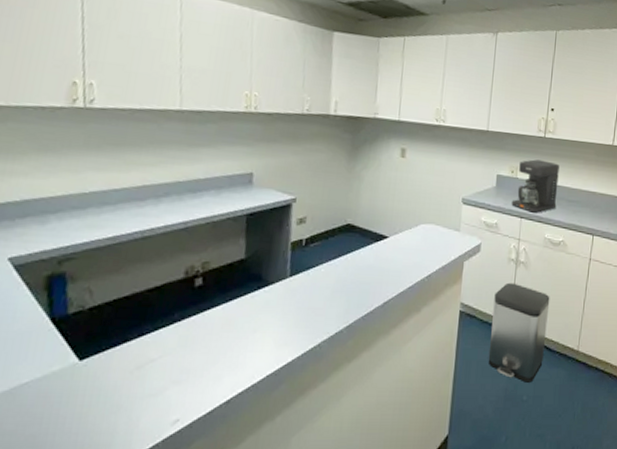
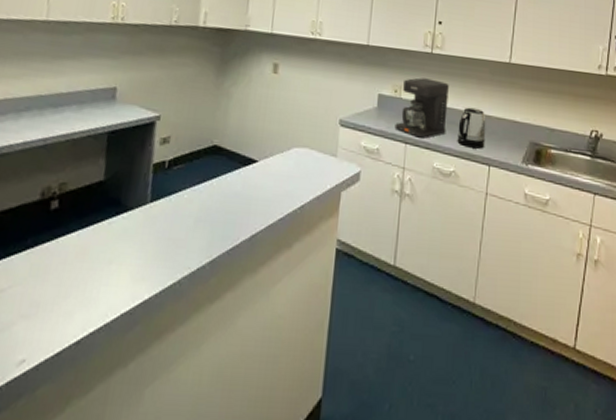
pedal bin: present [488,282,550,383] -> none [368,218,440,339]
kettle: none [566,185,591,221] -> present [457,107,486,149]

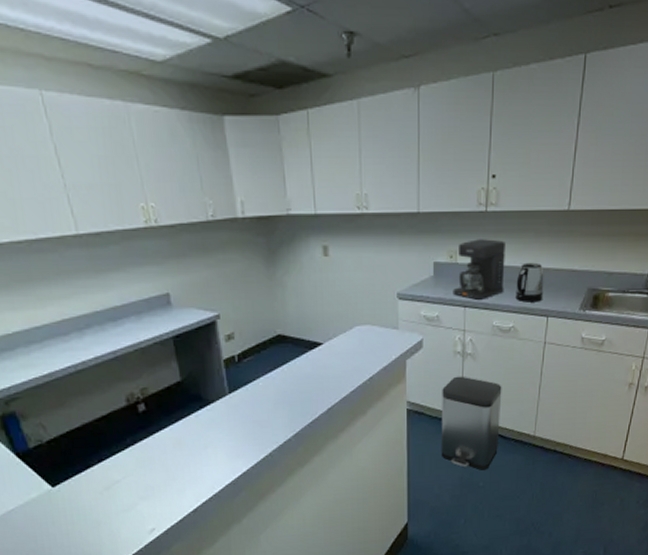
pedal bin: none [368,218,440,339] -> present [441,376,502,470]

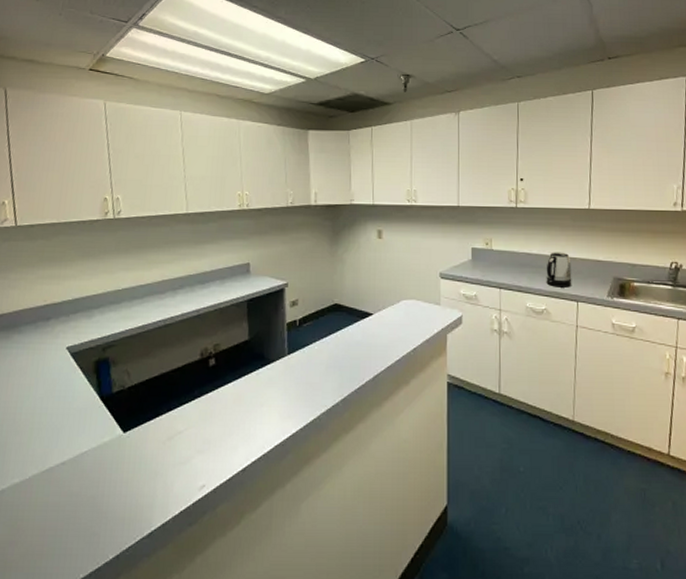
pedal bin: present [441,376,502,470] -> none [480,353,538,454]
coffee maker: present [453,239,505,300] -> none [489,230,536,283]

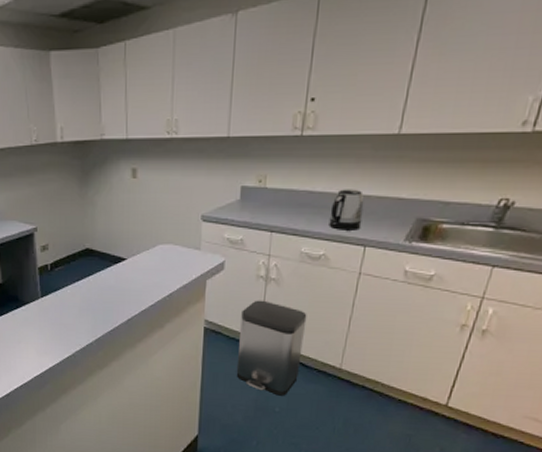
pedal bin: none [480,353,538,454] -> present [236,300,307,396]

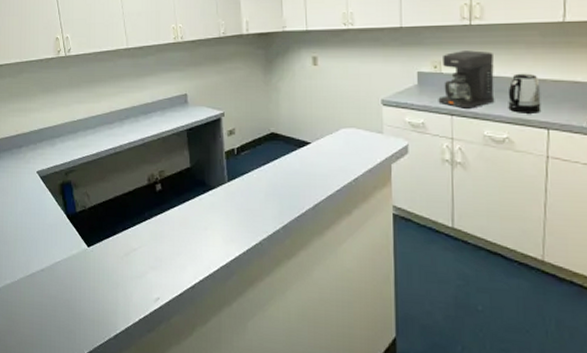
pedal bin: present [236,300,307,396] -> none [430,185,499,292]
coffee maker: none [259,164,321,225] -> present [438,50,495,109]

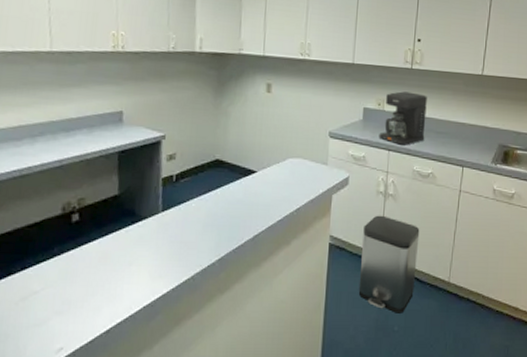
pedal bin: none [430,185,499,292] -> present [358,215,420,313]
kettle: present [508,73,542,113] -> none [435,116,460,153]

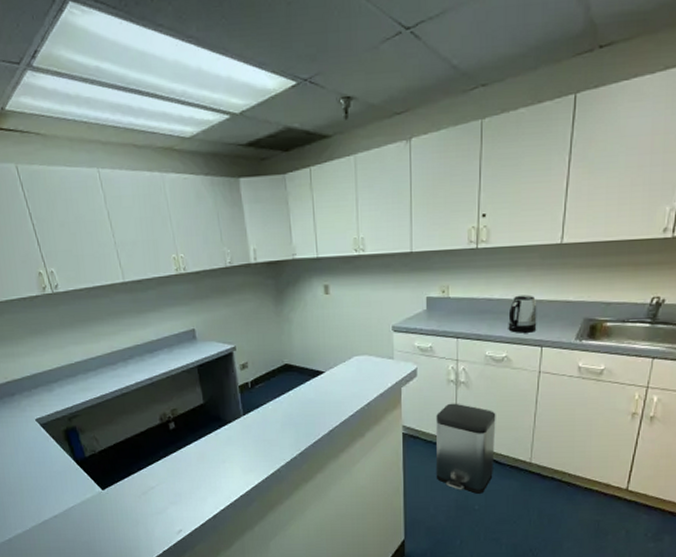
coffee maker: present [379,91,427,145] -> none [445,274,497,331]
kettle: none [435,116,460,153] -> present [508,294,537,333]

